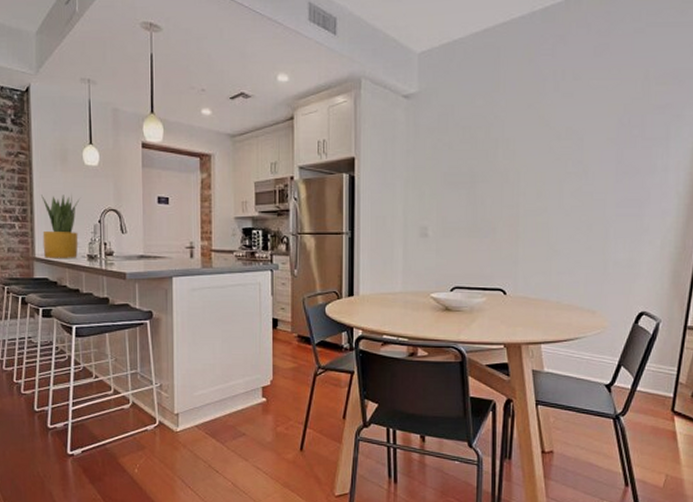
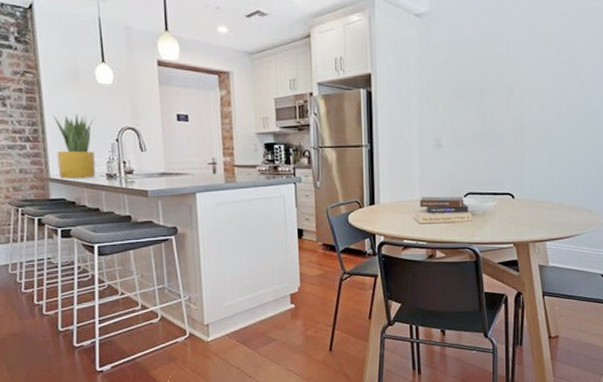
books: none [394,289,458,319] -> present [413,196,472,224]

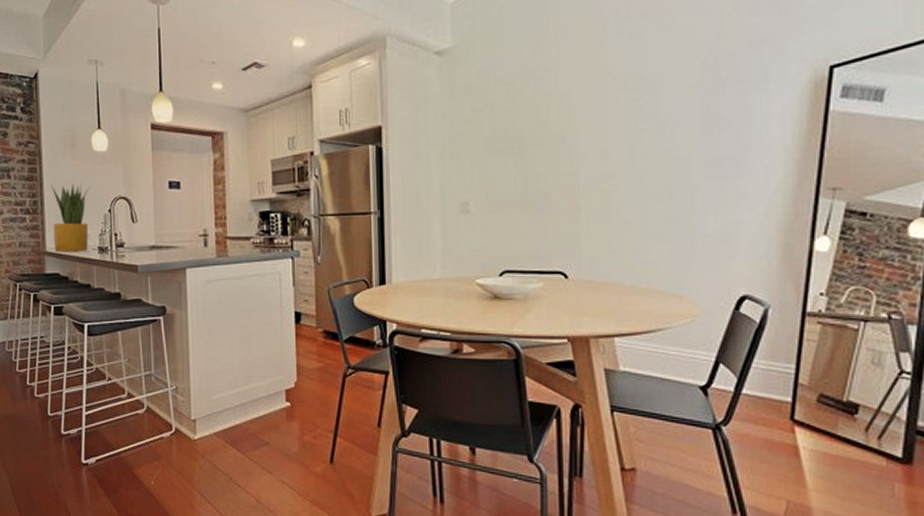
books: present [413,196,472,224] -> none [433,275,510,310]

